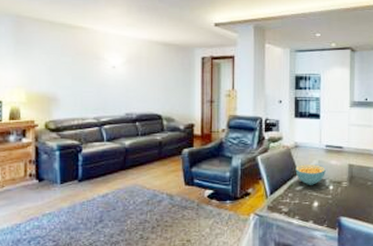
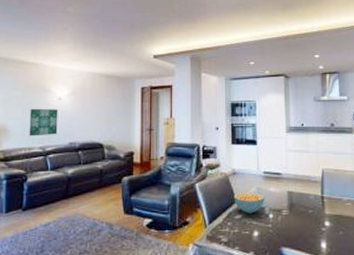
wall art: none [81,76,112,106] -> present [29,108,58,136]

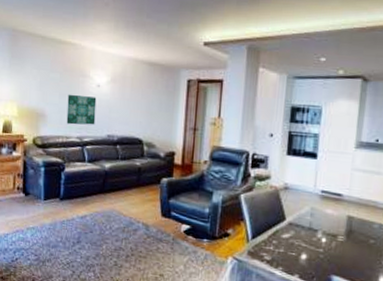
cereal bowl: present [234,192,265,214] -> none [282,209,319,235]

